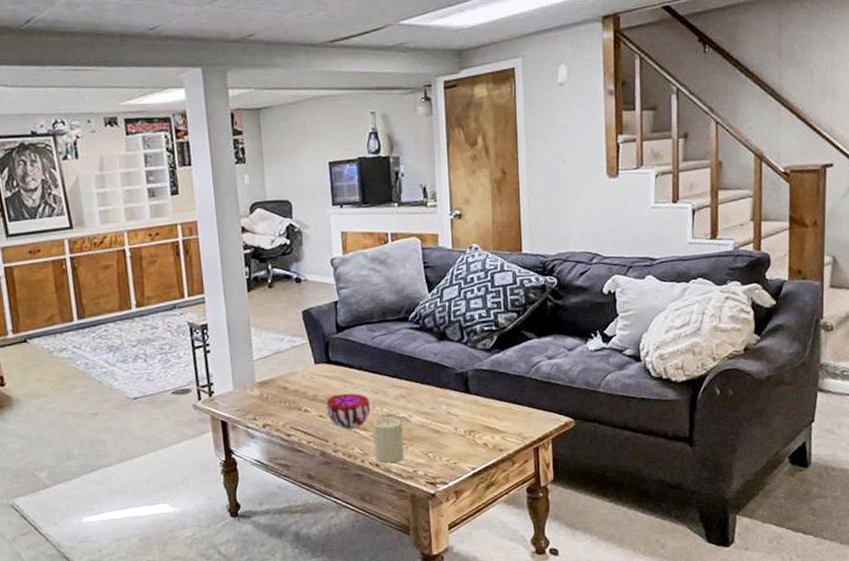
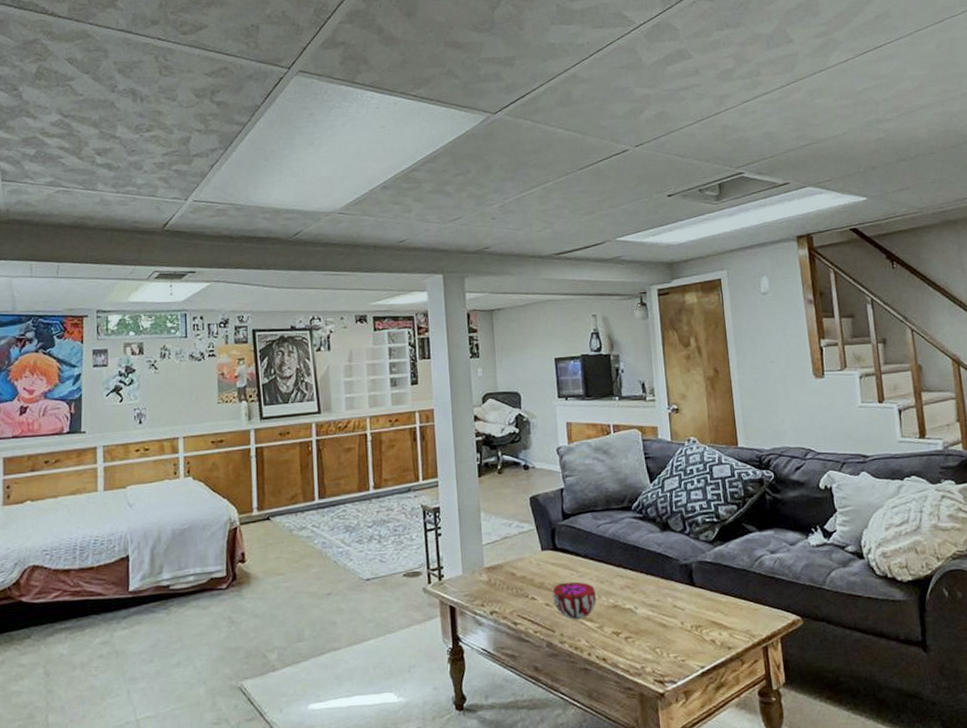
candle: present [372,416,404,463] -> none [598,608,631,658]

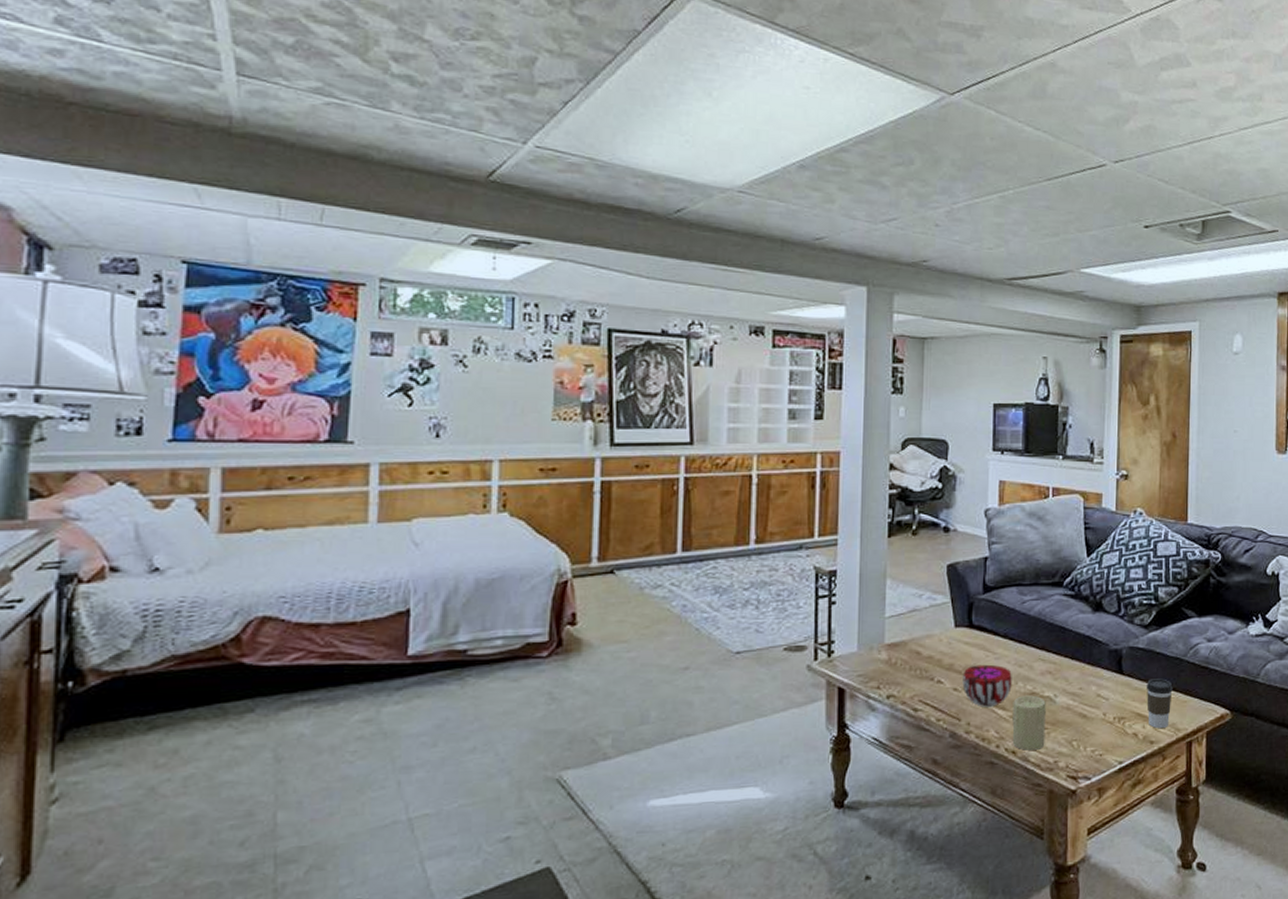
candle: none [598,608,631,658] -> present [1012,695,1046,751]
coffee cup: none [717,589,744,636] -> present [1146,678,1173,729]

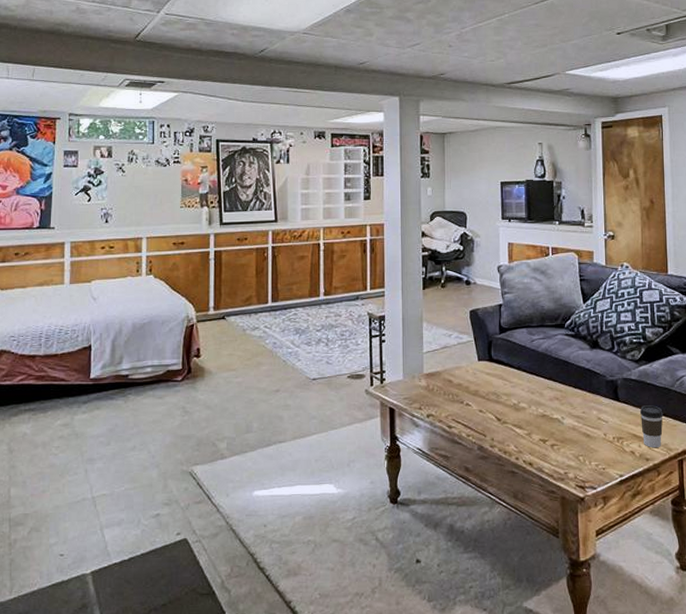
decorative bowl: present [962,664,1012,707] -> none [486,391,526,426]
candle: present [1012,695,1046,751] -> none [528,417,556,463]

